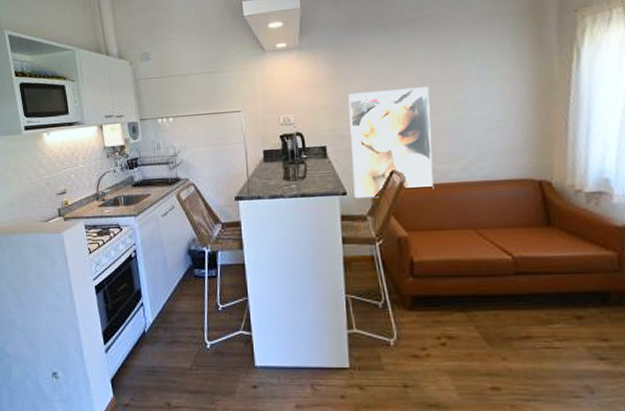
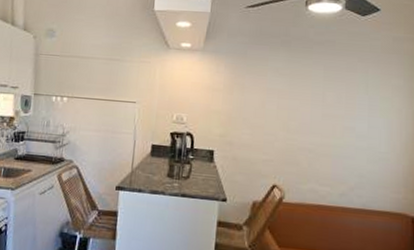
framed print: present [348,87,434,199] -> none [234,103,322,210]

